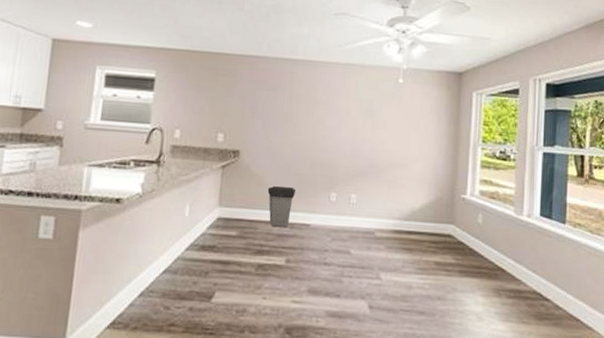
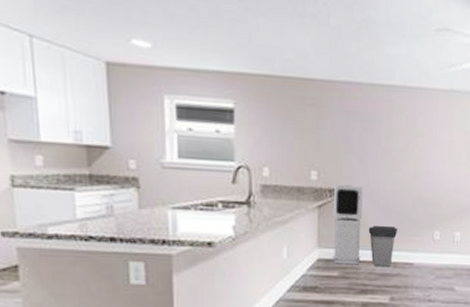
air purifier: none [232,146,265,225] -> present [332,184,363,265]

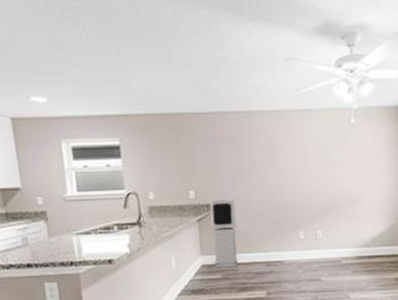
trash can: present [368,226,398,266] -> none [242,231,268,266]

